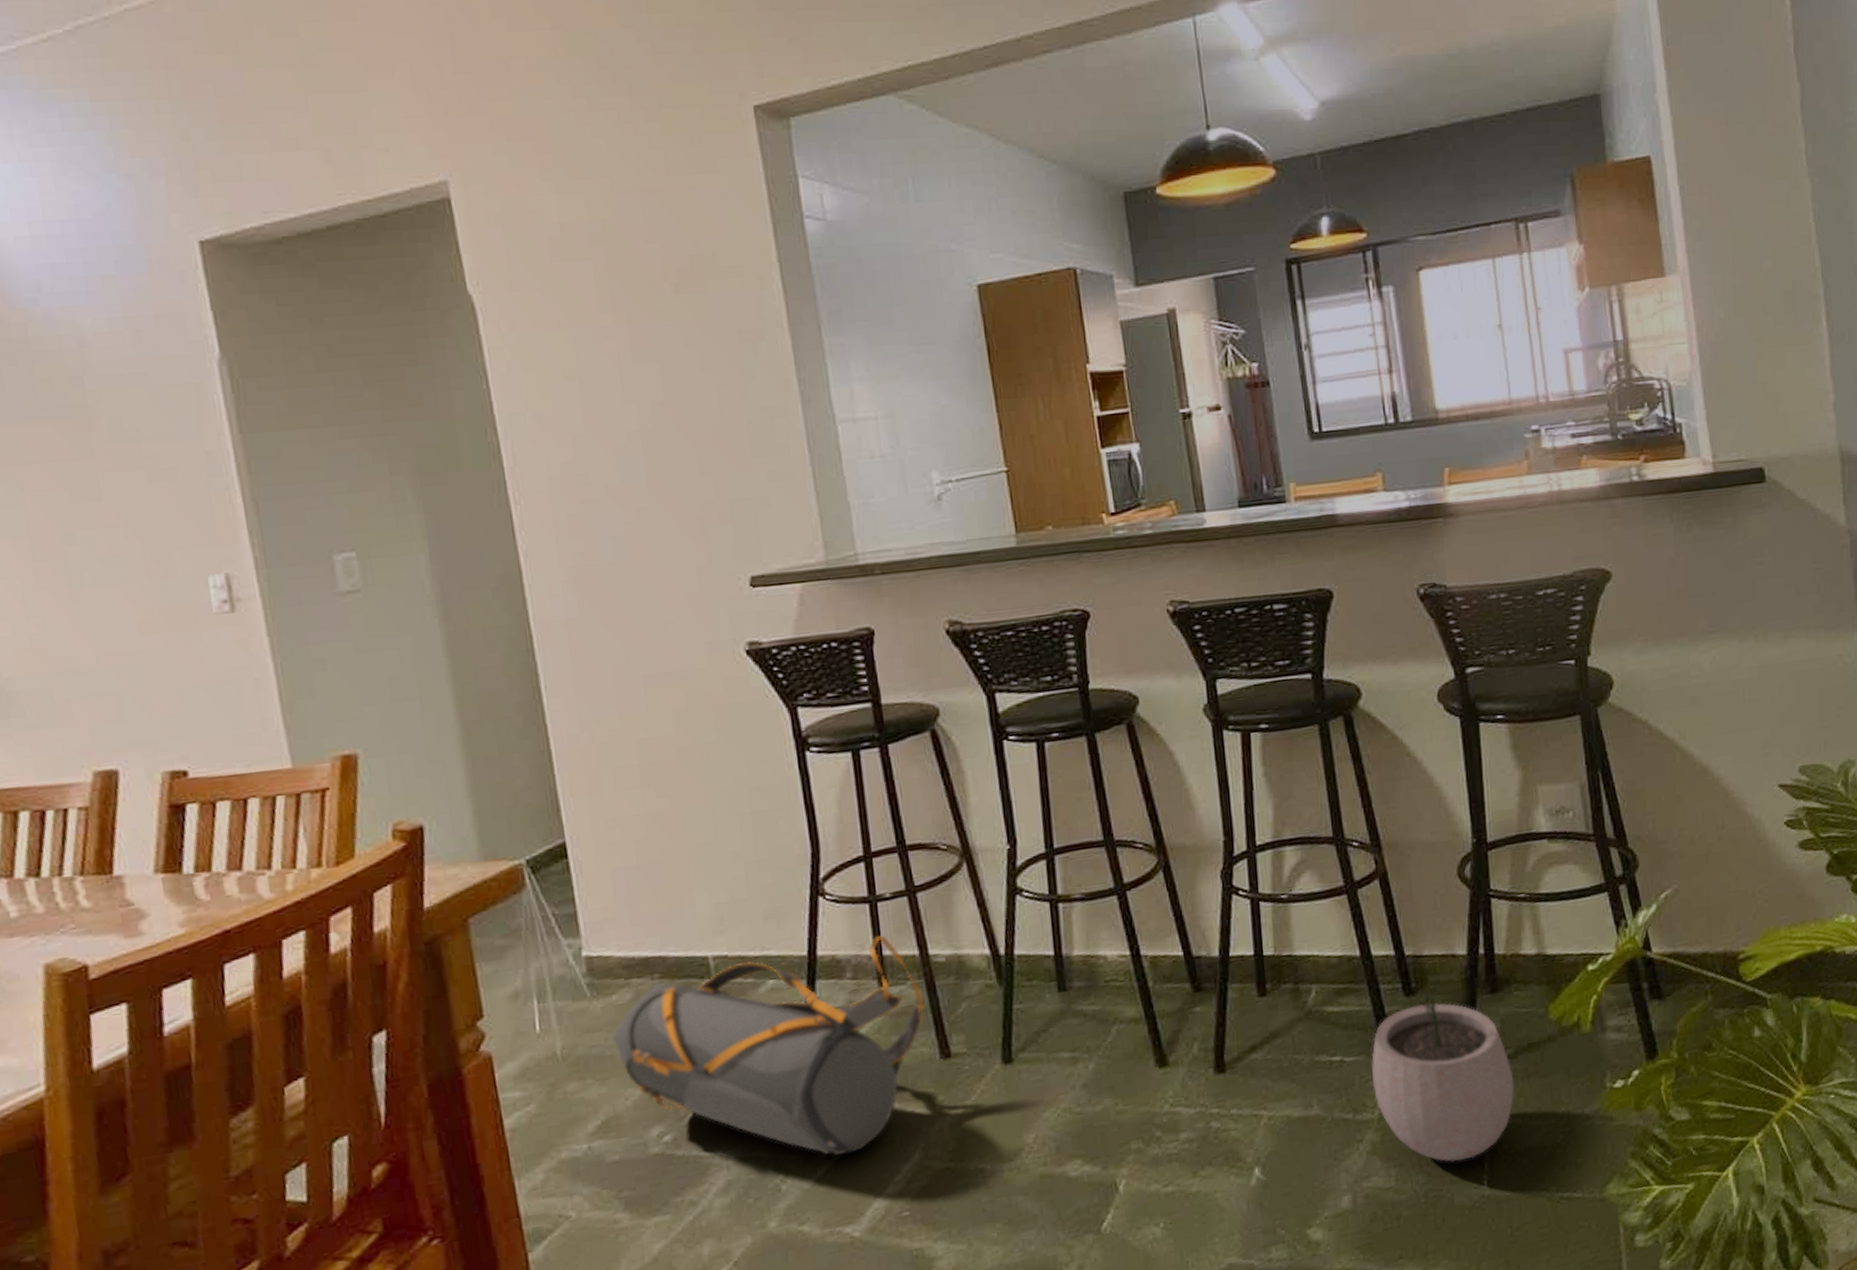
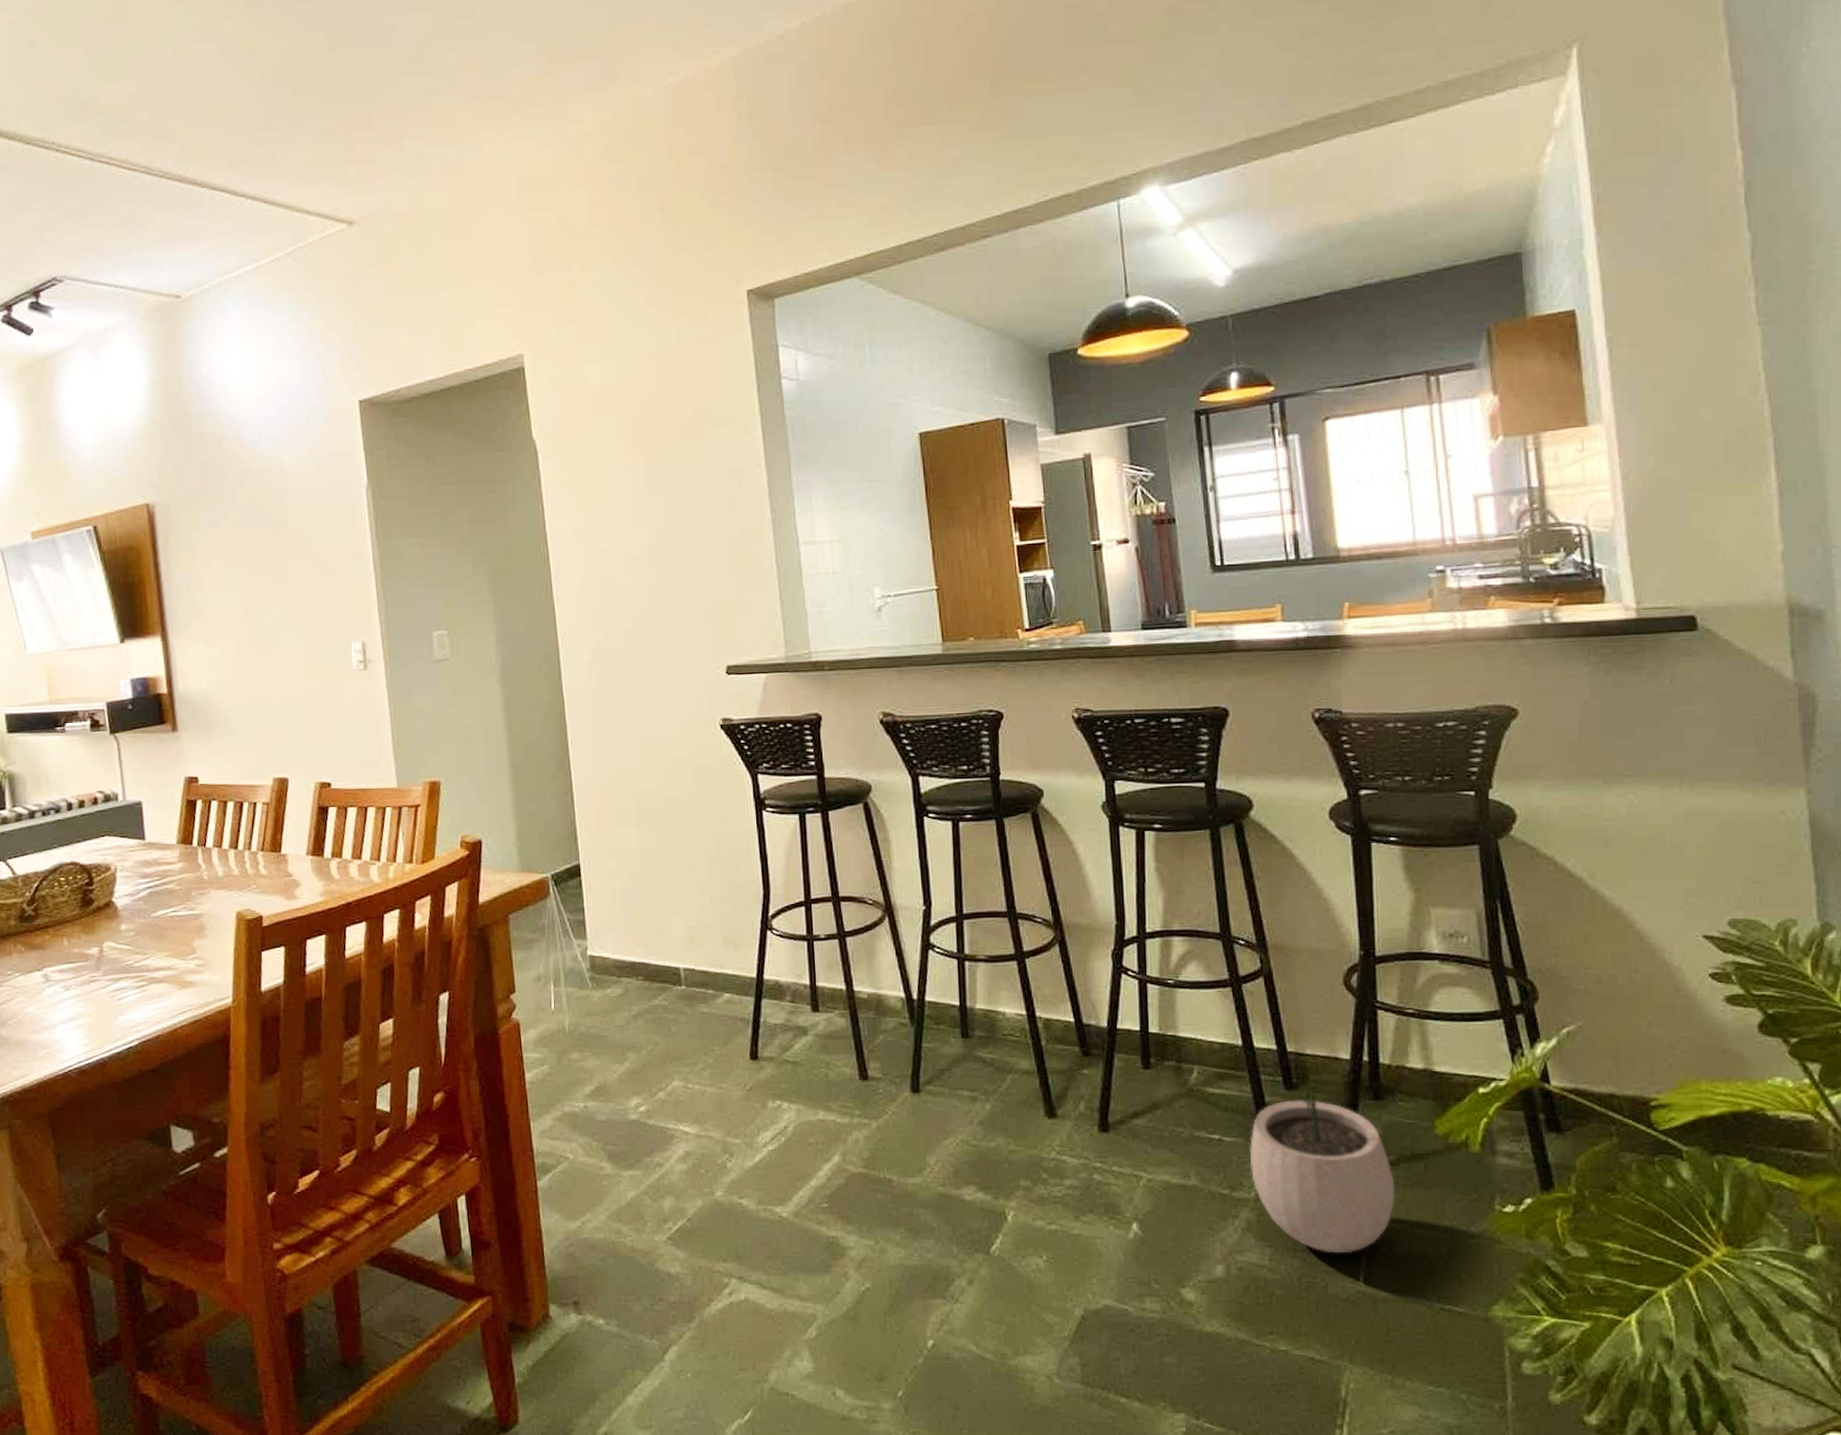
backpack: present [612,935,924,1155] -> none [606,969,848,1146]

